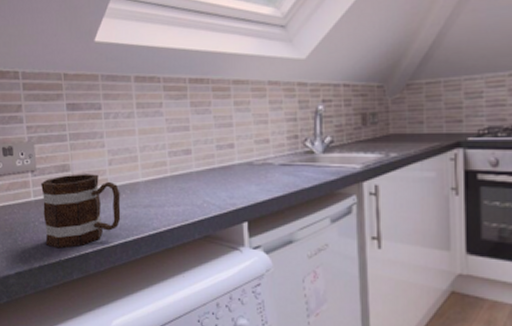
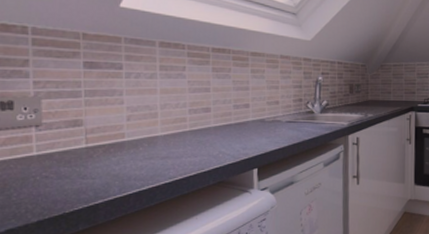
mug: present [41,174,121,249] -> none [47,128,138,202]

